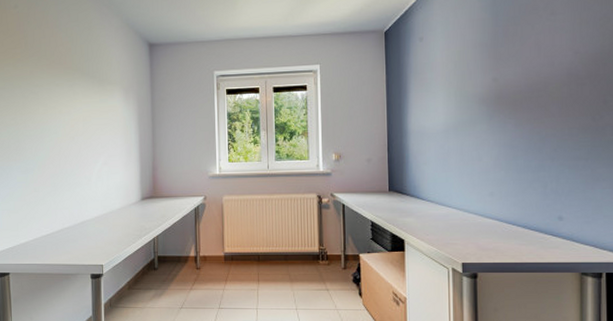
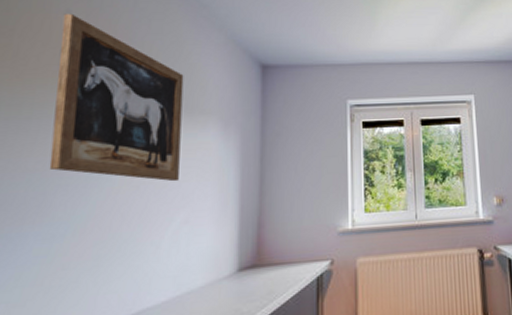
wall art: none [13,8,98,135] -> present [49,13,184,182]

